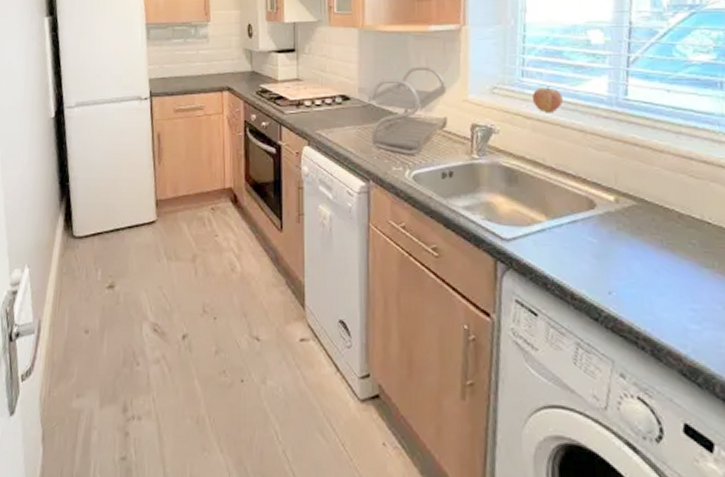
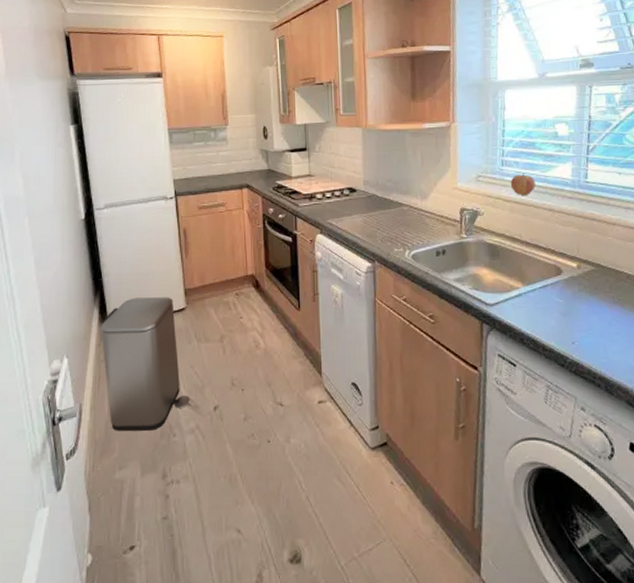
pedal bin: none [64,206,157,357] -> present [100,297,190,431]
dish rack: present [368,66,448,155] -> none [372,159,441,238]

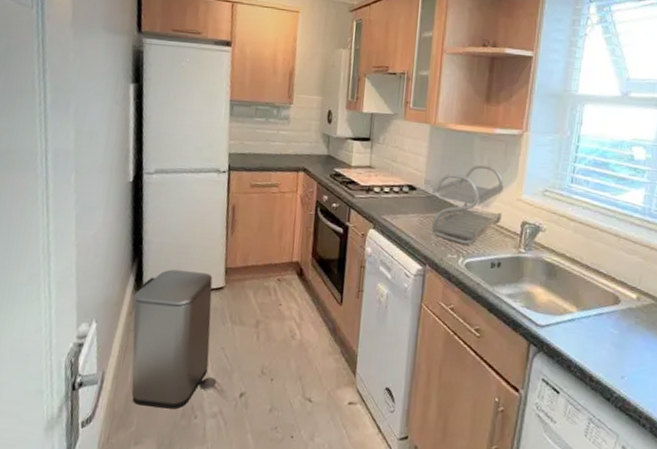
dish rack: none [372,159,441,238] -> present [432,164,504,245]
fruit: present [510,173,535,195] -> none [577,193,604,217]

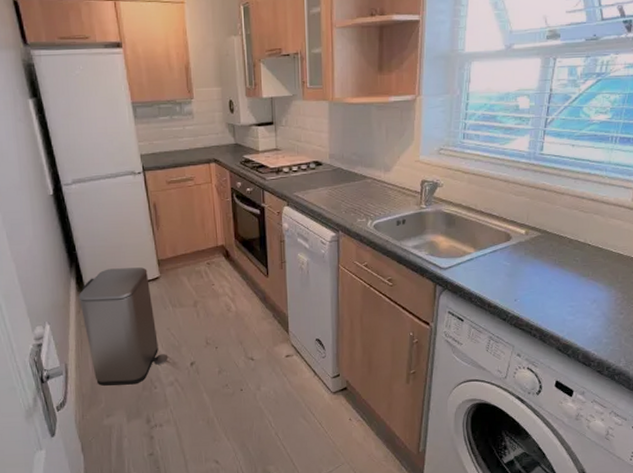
dish rack: present [432,164,504,245] -> none [337,133,403,209]

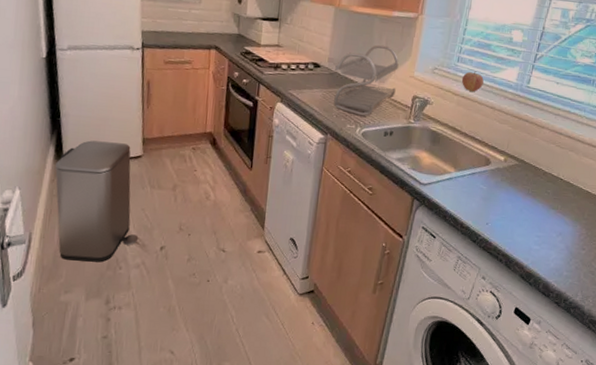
dish rack: none [337,133,403,209] -> present [334,44,399,117]
fruit: none [470,145,493,167] -> present [461,71,484,92]

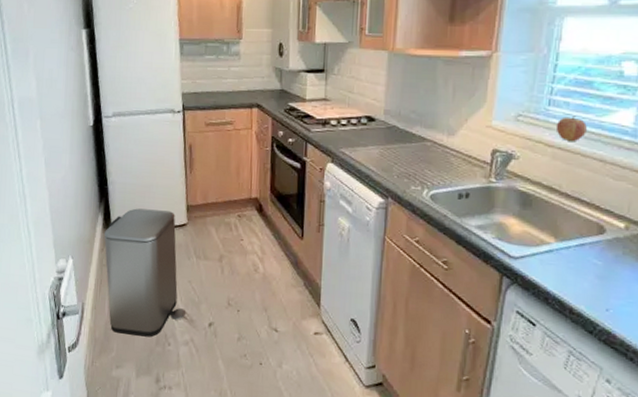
dish rack: present [334,44,399,117] -> none [393,91,471,176]

